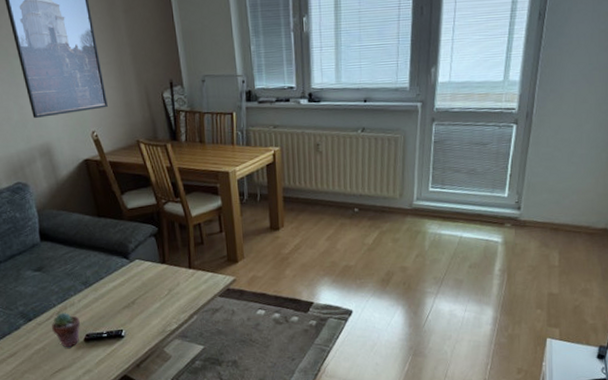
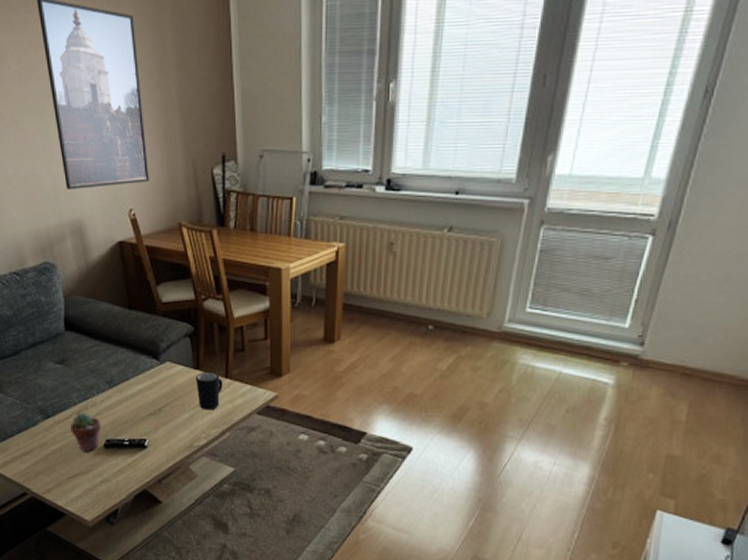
mug: none [163,264,188,299] -> present [196,371,223,411]

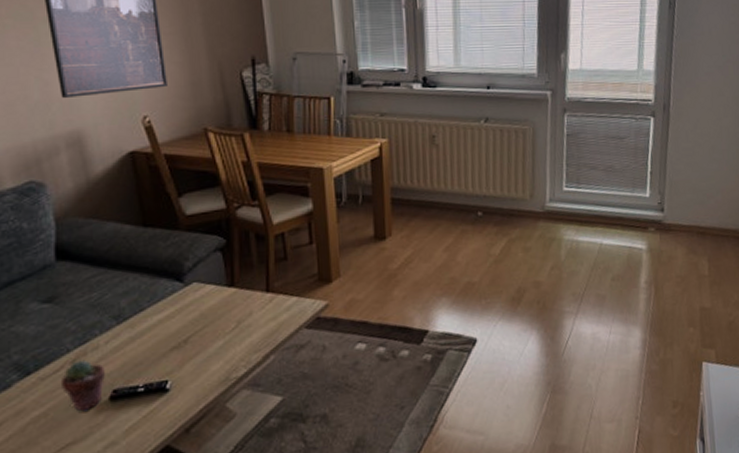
mug: present [196,371,223,411] -> none [231,287,264,333]

